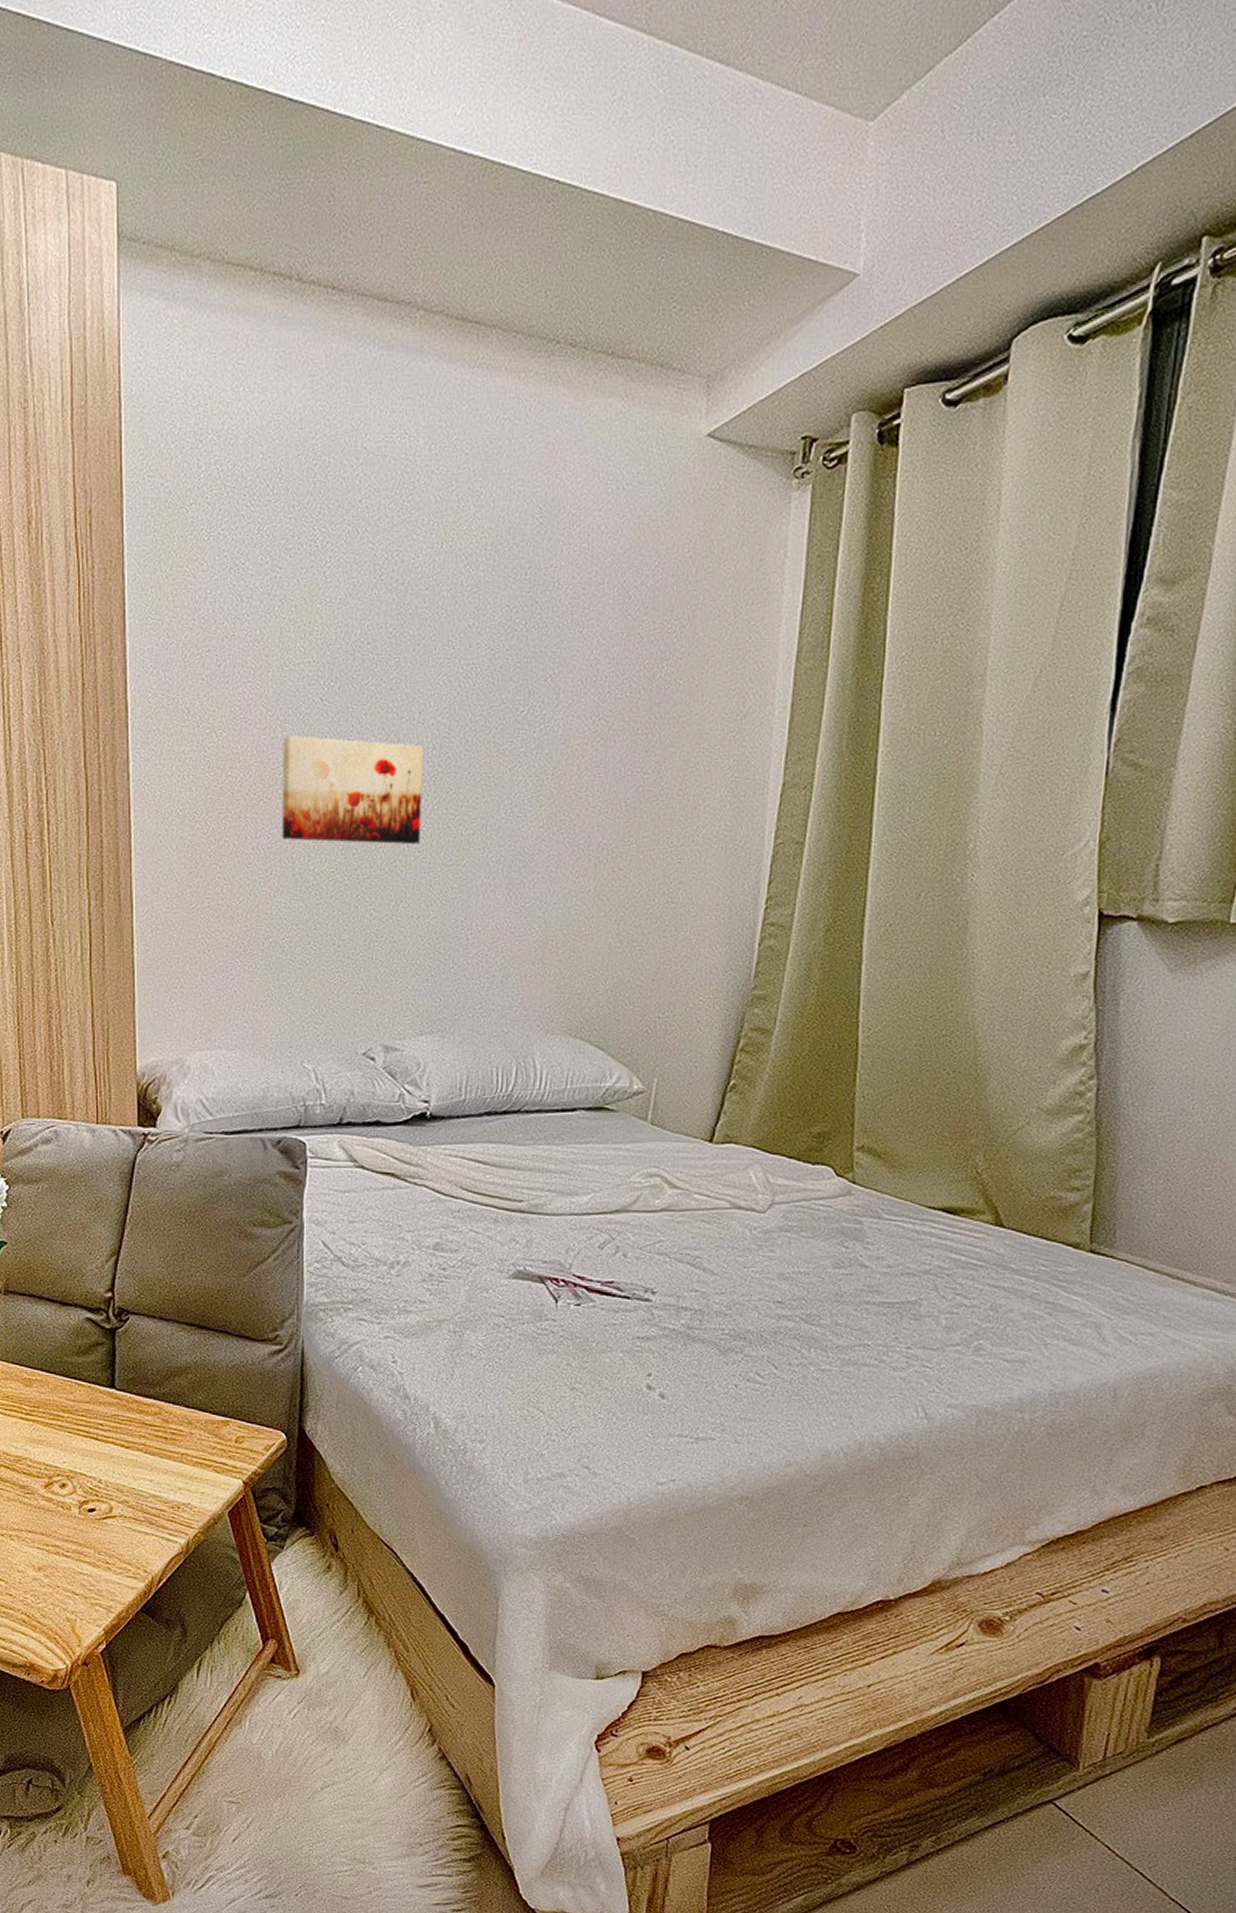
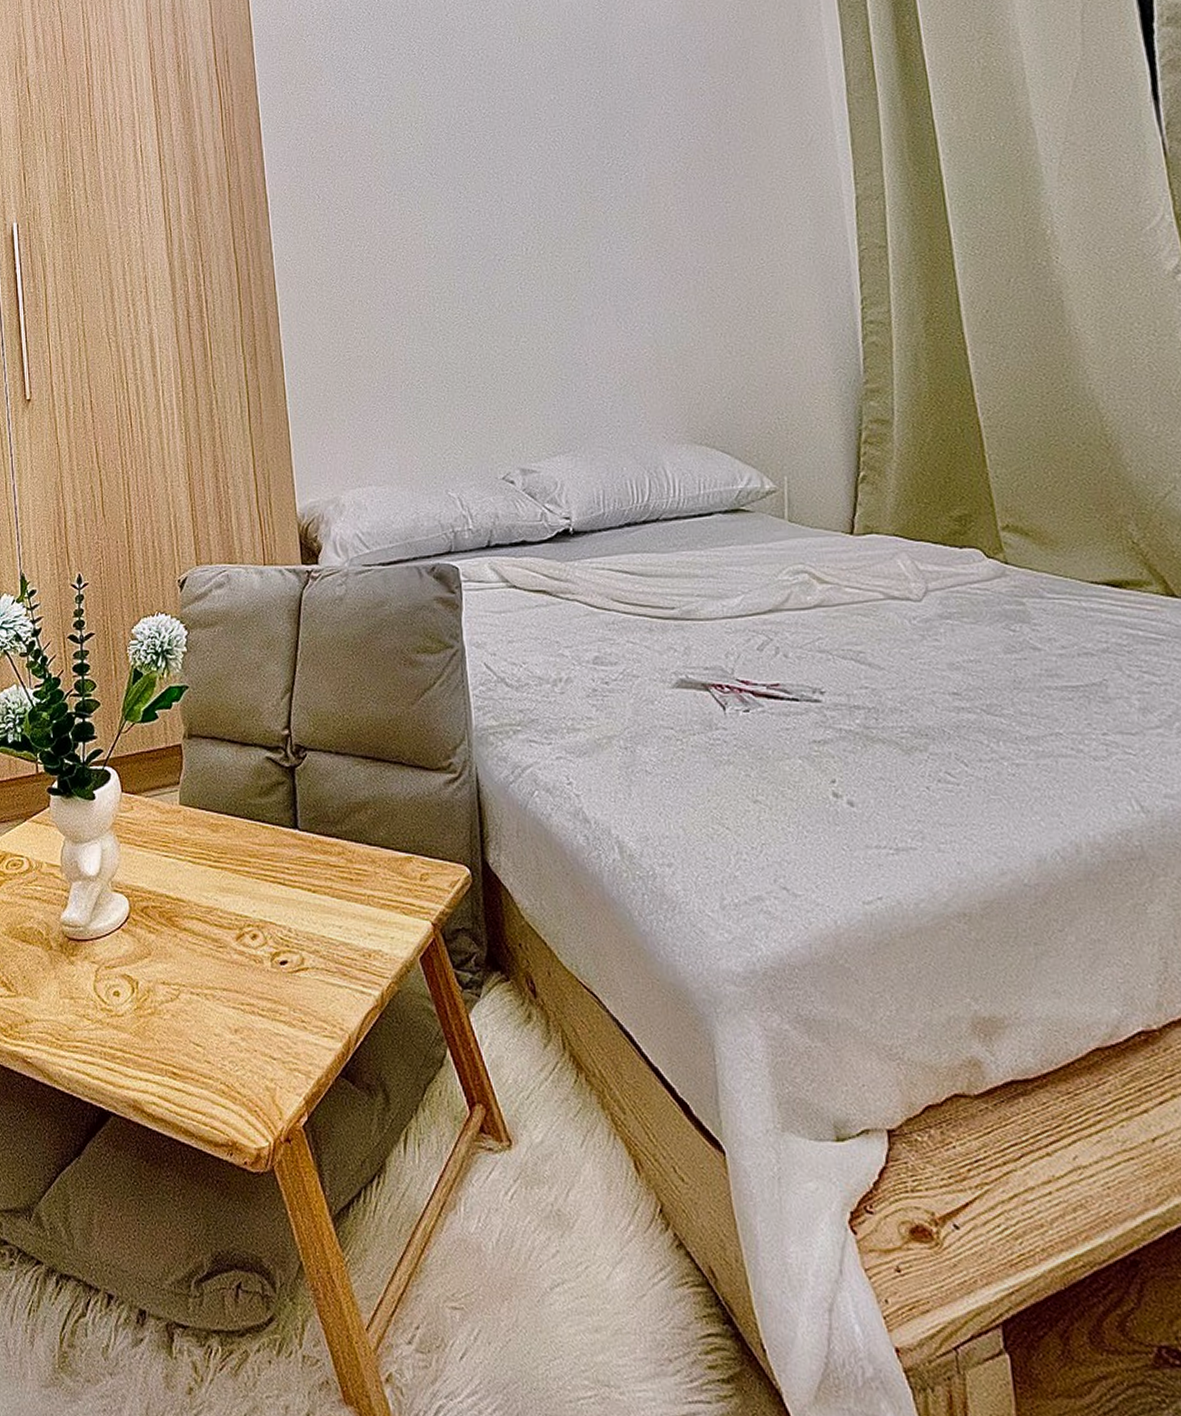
wall art: present [282,736,424,844] -> none [401,202,532,294]

